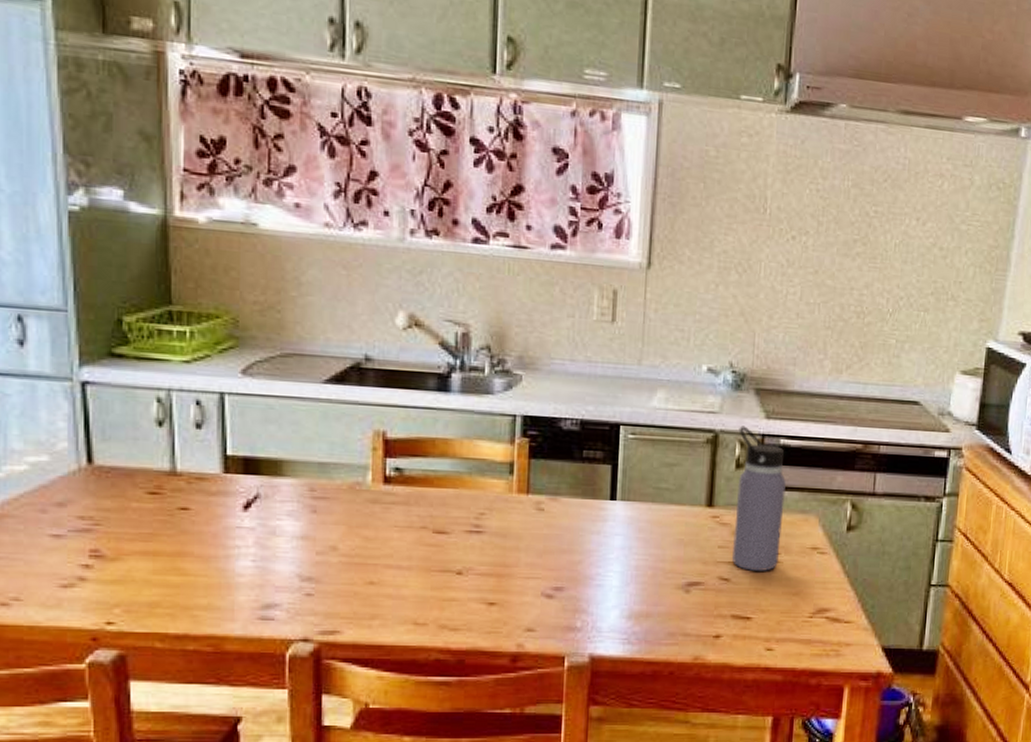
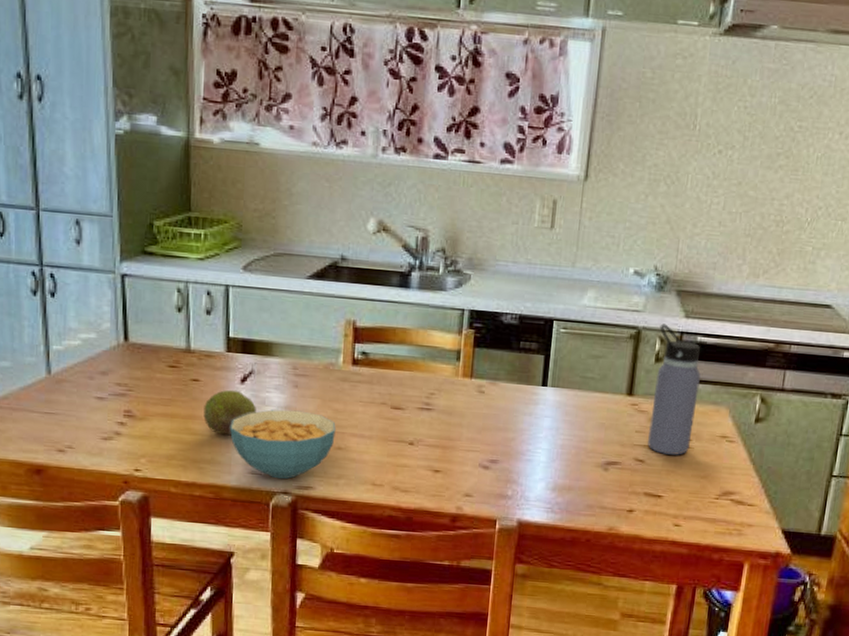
fruit: none [196,518,264,575] -> present [203,389,256,436]
cereal bowl: none [232,540,366,624] -> present [230,409,336,479]

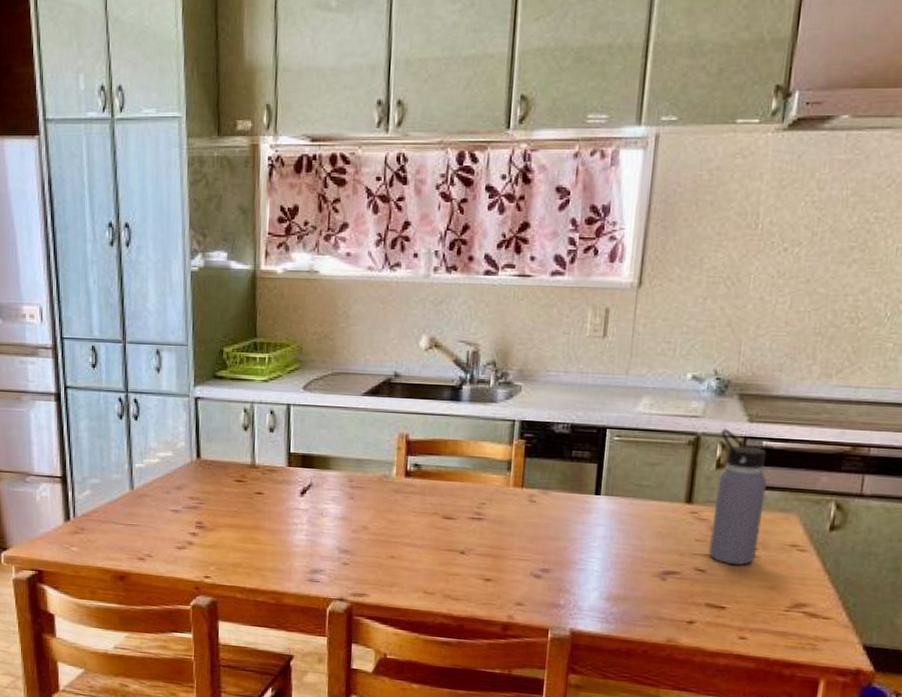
fruit: present [203,389,256,436] -> none [266,501,315,545]
cereal bowl: present [230,409,336,479] -> none [290,520,389,587]

